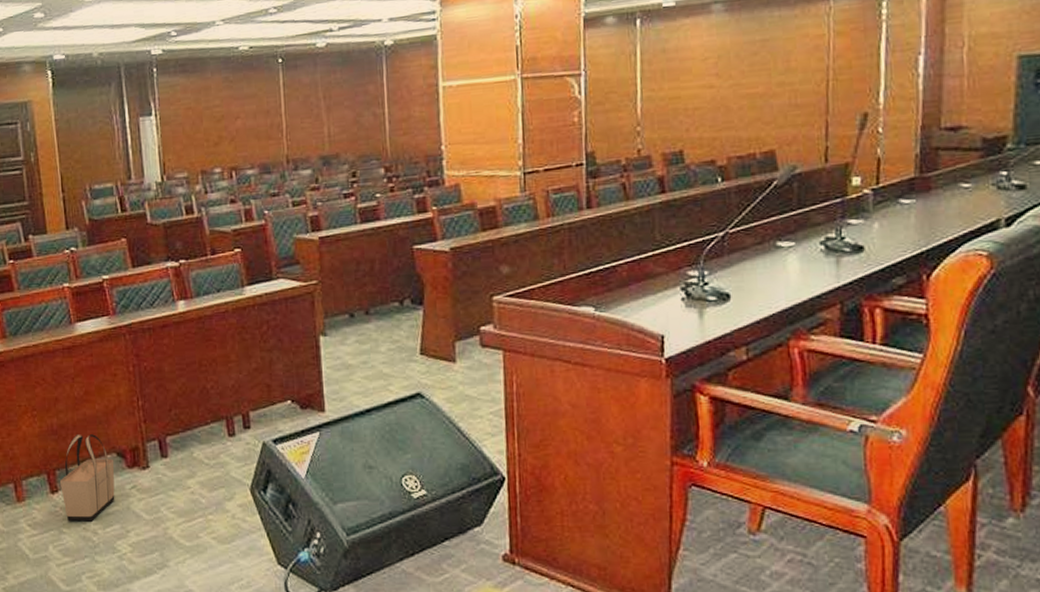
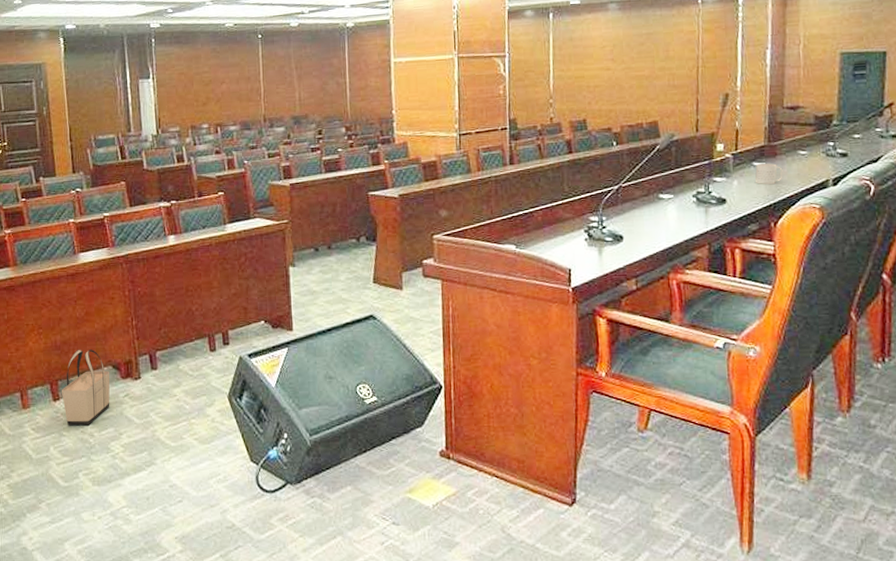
mug: none [901,199,940,228] -> present [754,163,783,185]

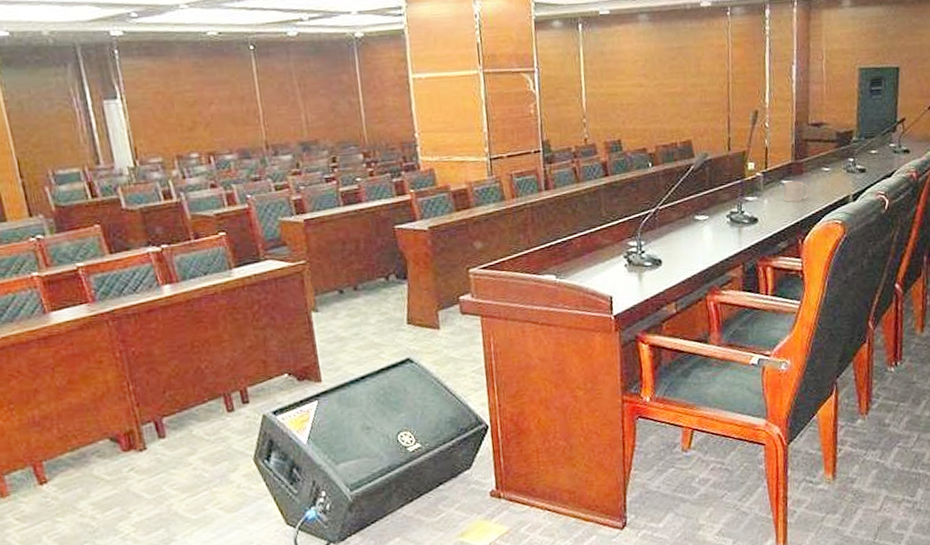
shopping bag: present [61,349,110,426] -> none [47,422,113,511]

